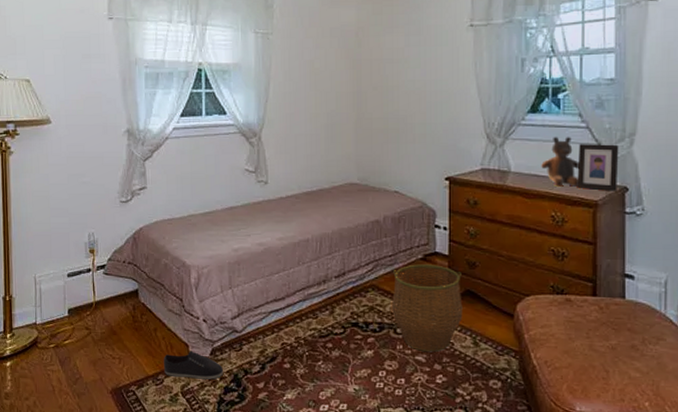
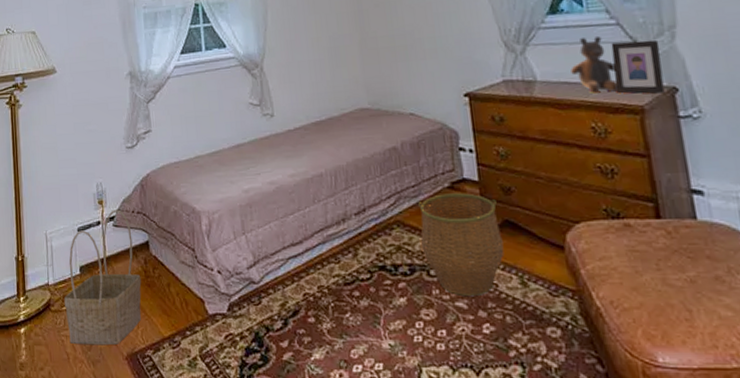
basket: none [52,259,129,380] -> present [64,209,142,346]
shoe: present [163,351,224,380] -> none [178,307,244,340]

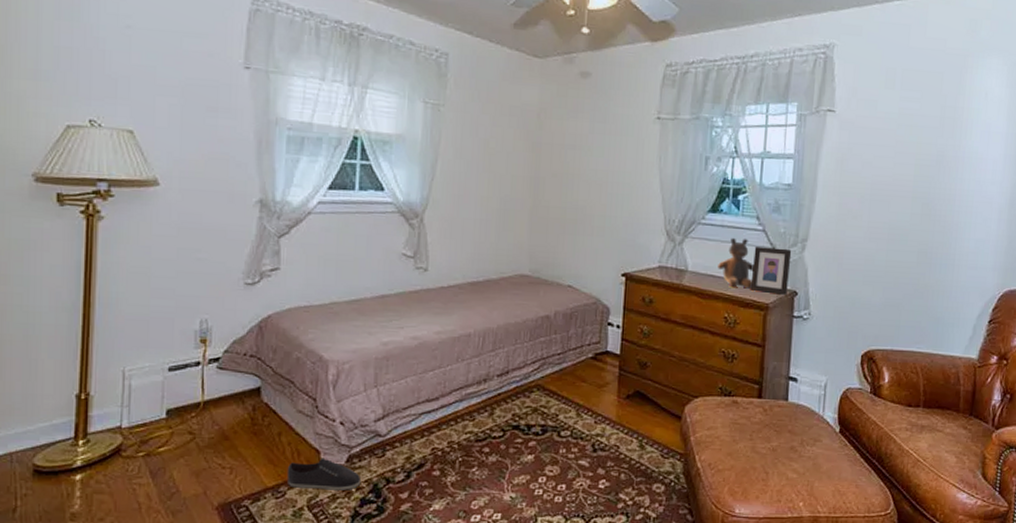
basket: present [64,209,142,346] -> none [141,350,246,495]
shoe: none [178,307,244,340] -> present [286,458,362,491]
basket: present [418,193,505,297] -> none [556,363,632,456]

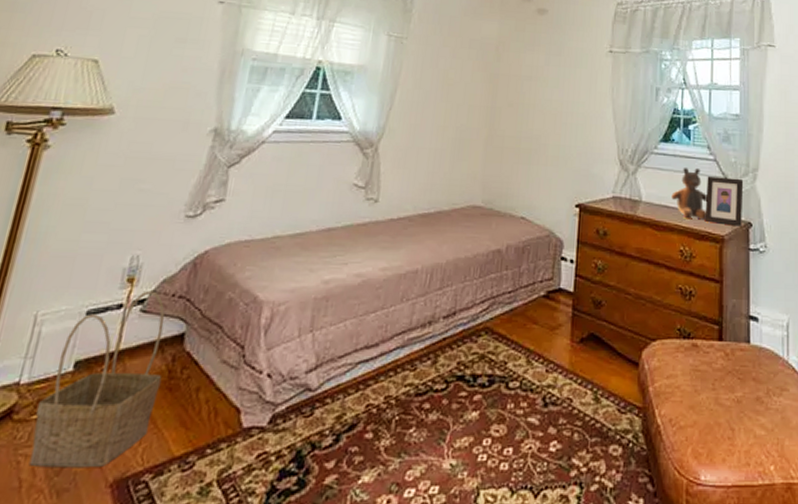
basket: none [141,350,246,495] -> present [29,290,165,468]
shoe: present [286,458,362,491] -> none [198,418,284,459]

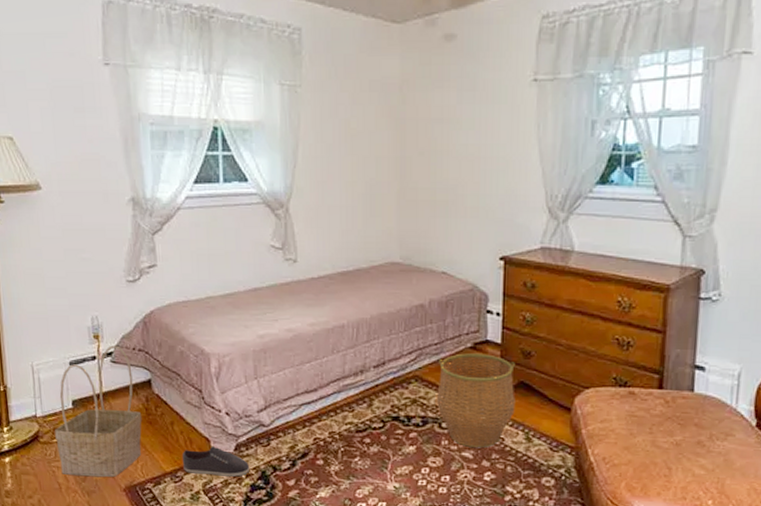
shoe: none [198,418,284,459] -> present [182,446,250,477]
basket: none [504,302,586,412] -> present [436,353,515,449]
stuffed animal: present [671,168,708,220] -> none [609,212,652,269]
picture frame: present [704,176,744,226] -> none [647,221,698,274]

